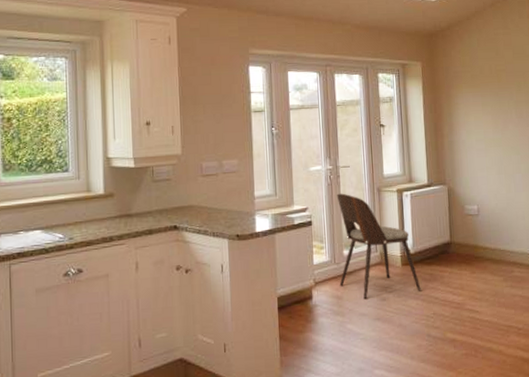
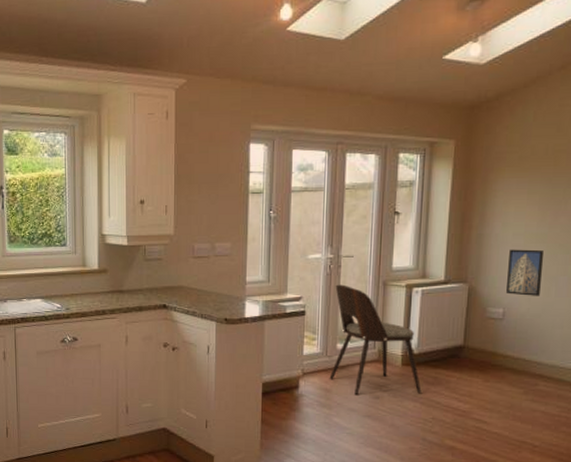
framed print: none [475,152,503,193] -> present [506,249,545,296]

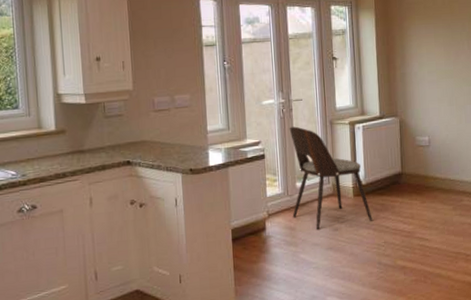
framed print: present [506,249,545,296] -> none [427,84,454,124]

